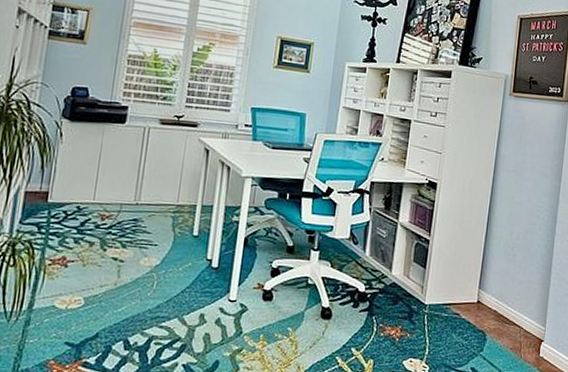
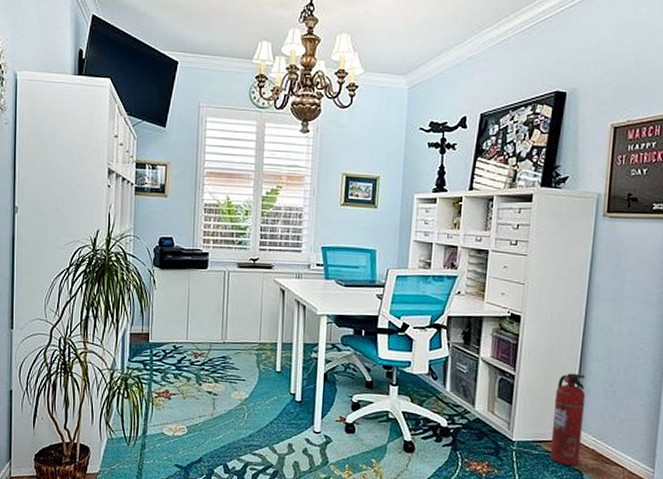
fire extinguisher: none [457,238,491,327] -> present [550,373,586,466]

